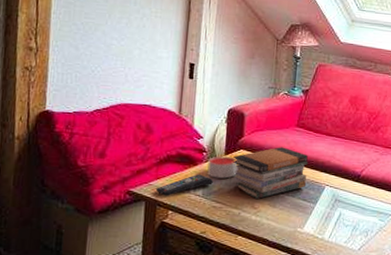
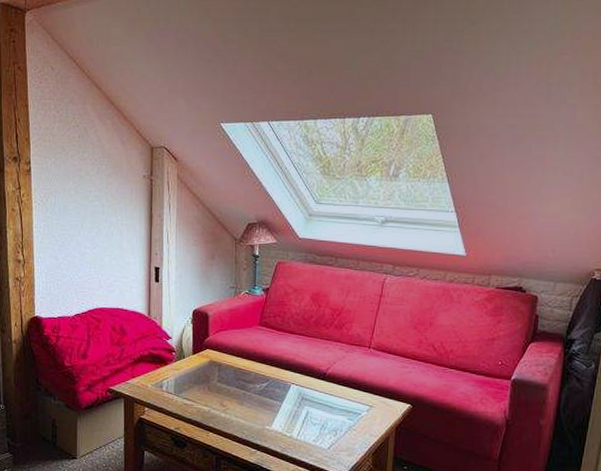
remote control: present [155,174,213,196] -> none [132,372,183,394]
candle: present [207,156,238,179] -> none [177,355,205,377]
book stack: present [233,147,309,199] -> none [200,346,273,397]

